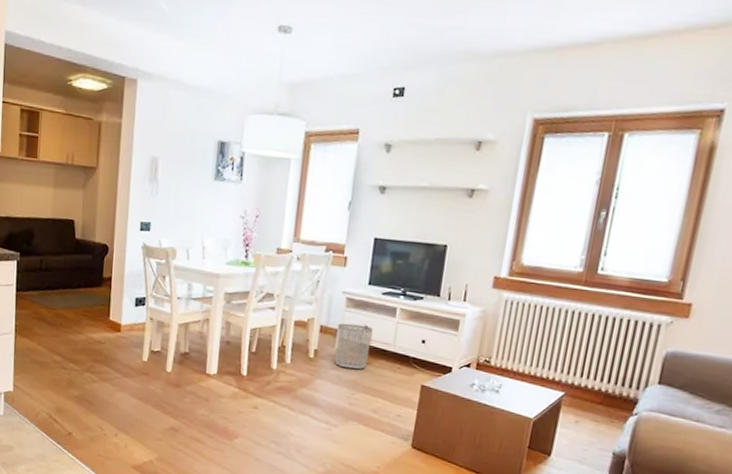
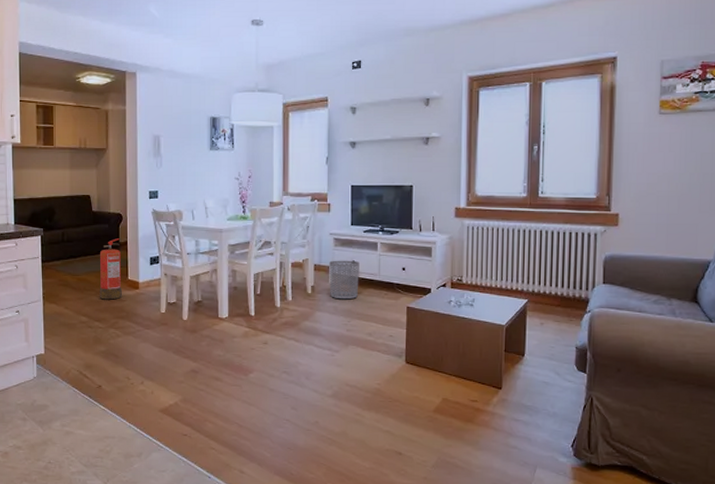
fire extinguisher: none [76,272,104,341] -> present [99,238,122,300]

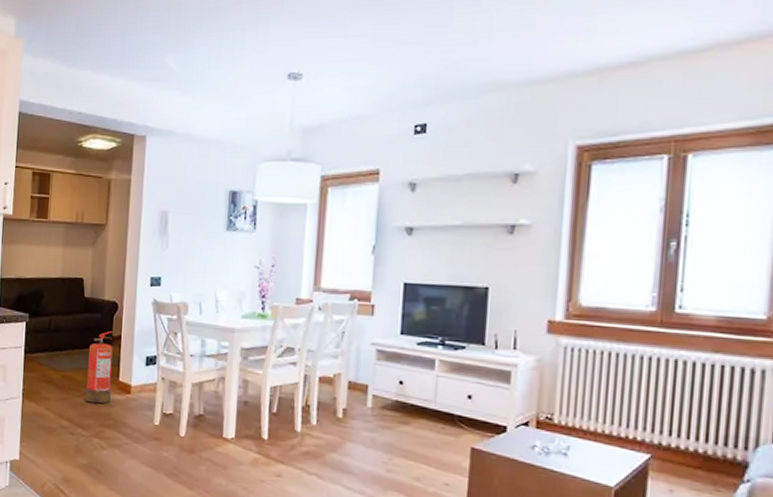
waste bin: present [329,260,359,300] -> none [366,377,409,431]

